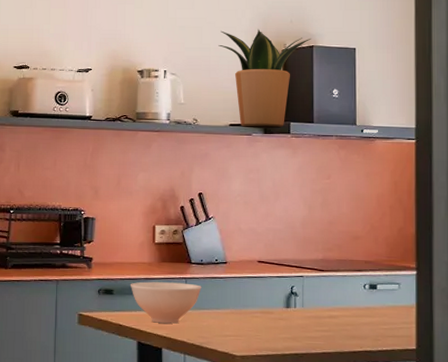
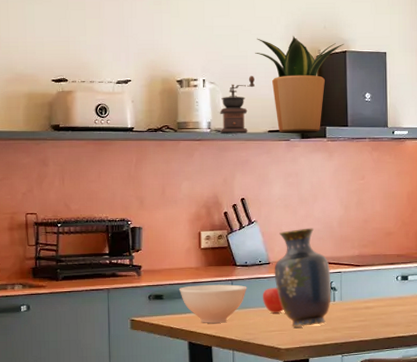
coffee grinder: none [179,68,217,126] -> present [219,75,255,134]
fruit: none [217,288,240,317] -> present [262,287,284,314]
vase: none [231,227,292,334] -> present [274,228,331,328]

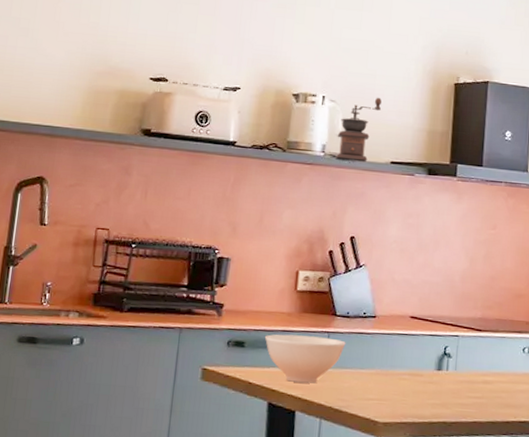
potted plant: present [255,35,344,134] -> none [385,56,487,170]
fruit: present [262,287,284,314] -> none [362,345,387,378]
vase: present [274,228,331,328] -> none [379,279,447,398]

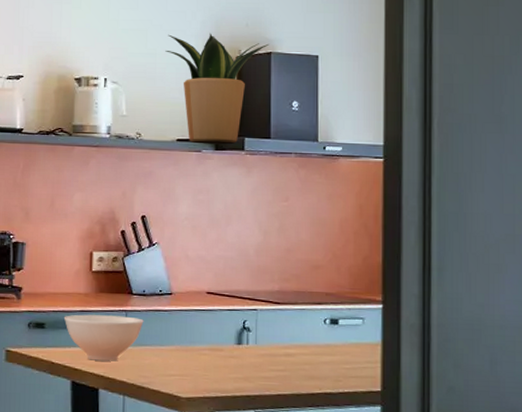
coffee grinder: present [335,97,382,162] -> none [121,76,163,141]
potted plant: none [385,56,487,170] -> present [165,33,269,145]

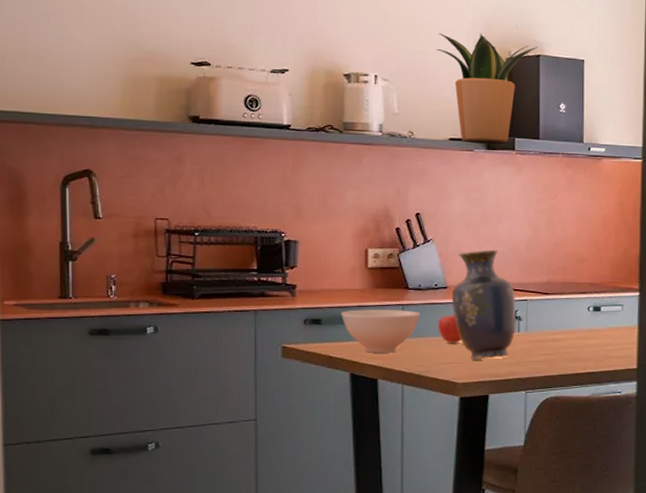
fruit: none [161,322,187,354] -> present [437,314,462,344]
vase: none [176,254,245,373] -> present [452,249,516,360]

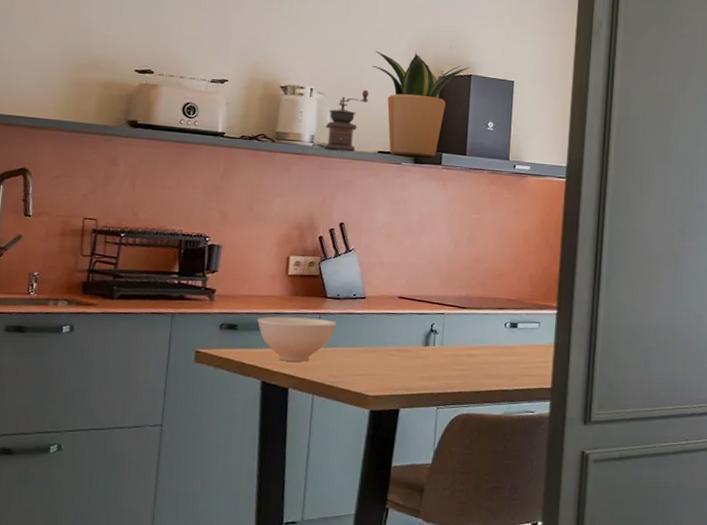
coffee grinder: none [393,74,435,140] -> present [323,89,369,152]
fruit: present [437,314,462,344] -> none [352,325,376,355]
vase: present [452,249,516,360] -> none [369,261,433,373]

